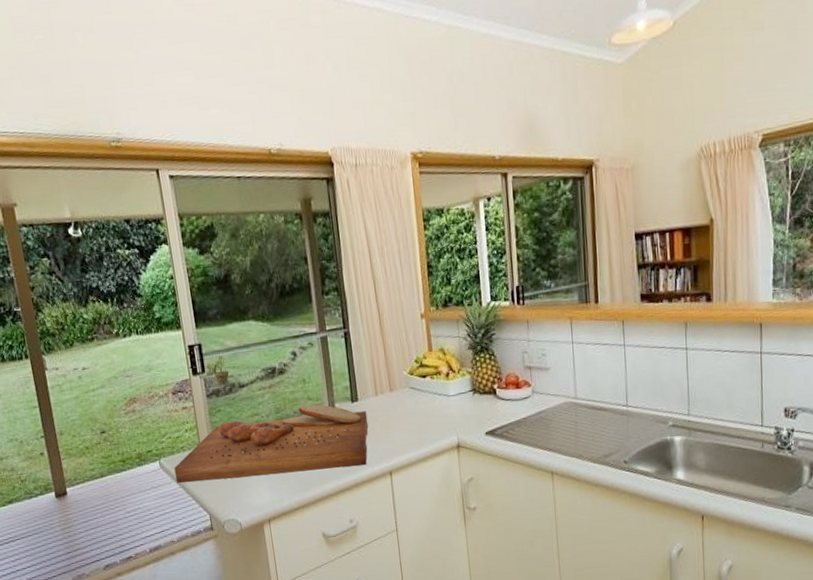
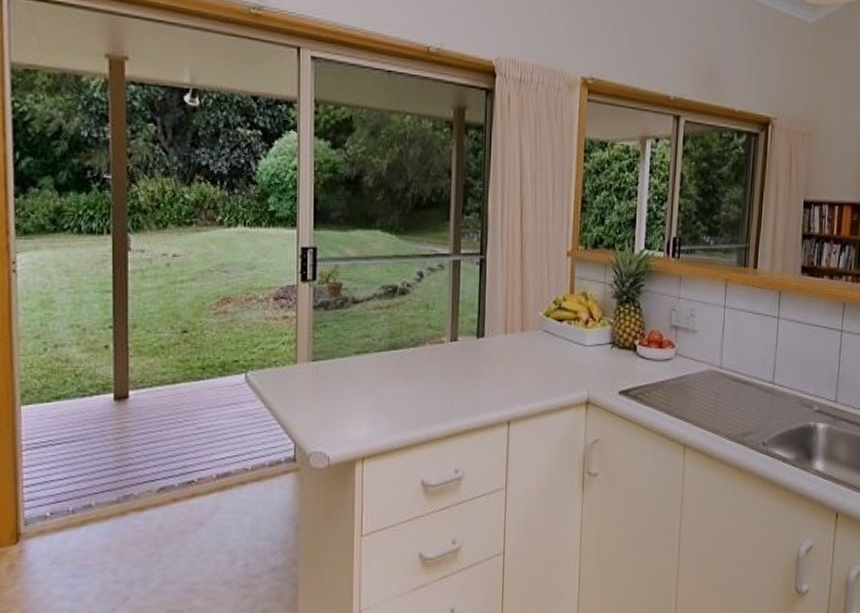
cutting board: present [174,404,368,484] -> none [261,332,492,409]

